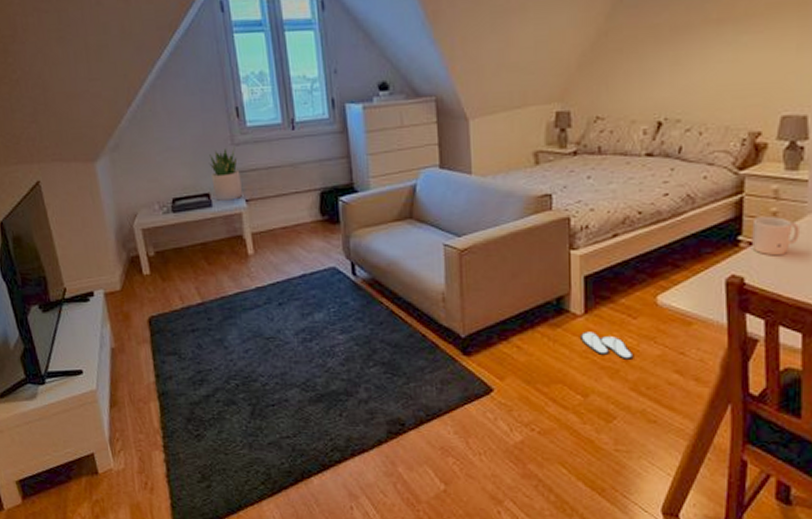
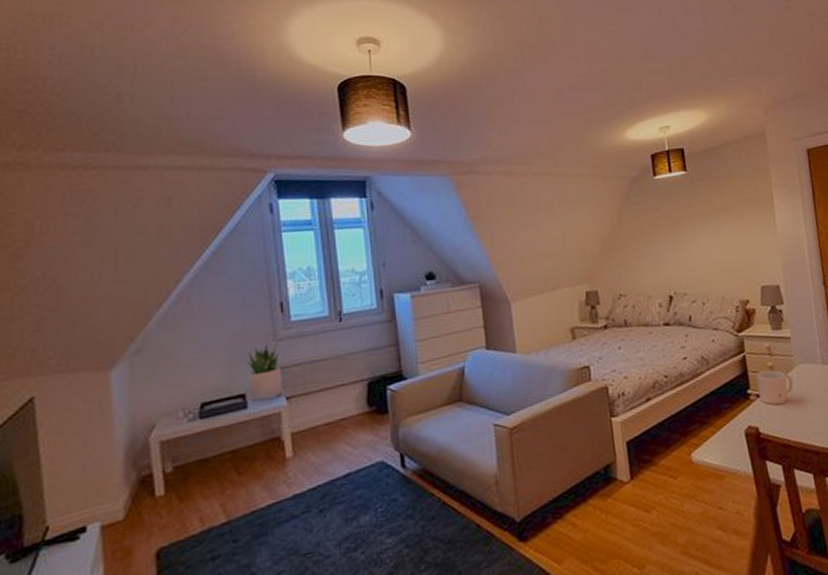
slippers: present [581,332,634,359] -> none [630,497,680,523]

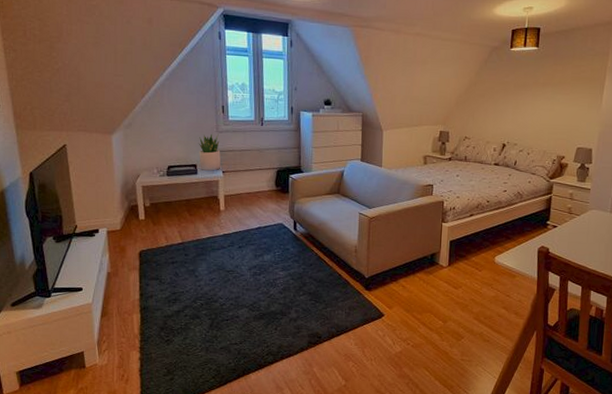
mug: present [756,370,794,406] -> none [555,209,584,236]

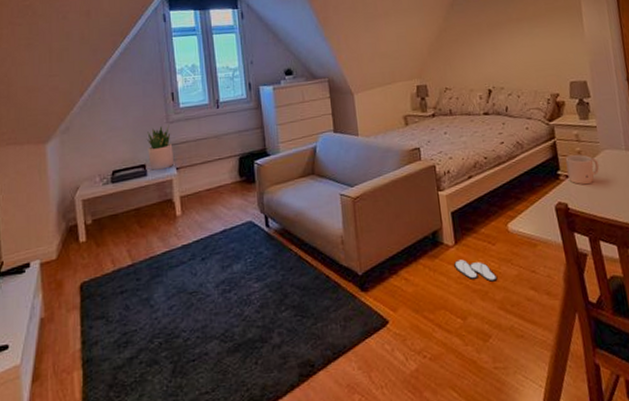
slippers: none [445,278,478,298] -> present [454,259,498,282]
mug: none [555,209,584,236] -> present [565,154,600,185]

